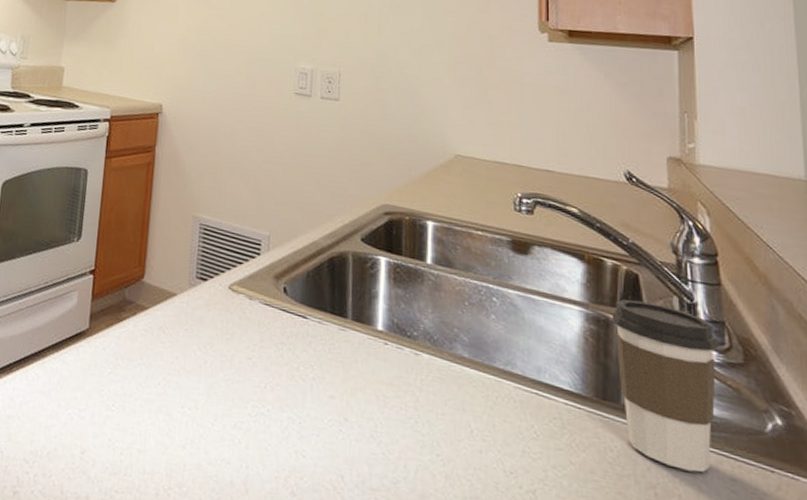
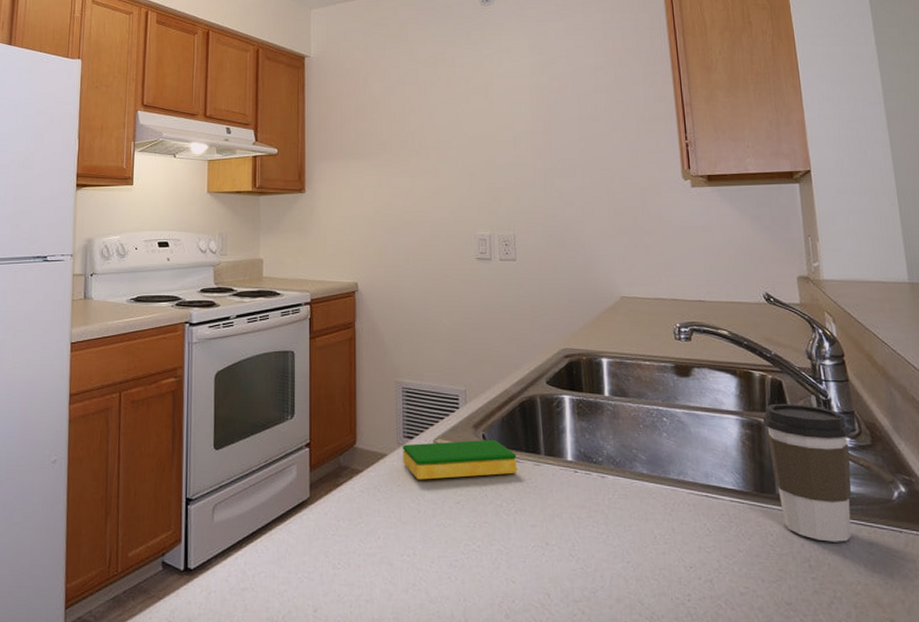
dish sponge: none [193,286,320,336] -> present [403,439,517,480]

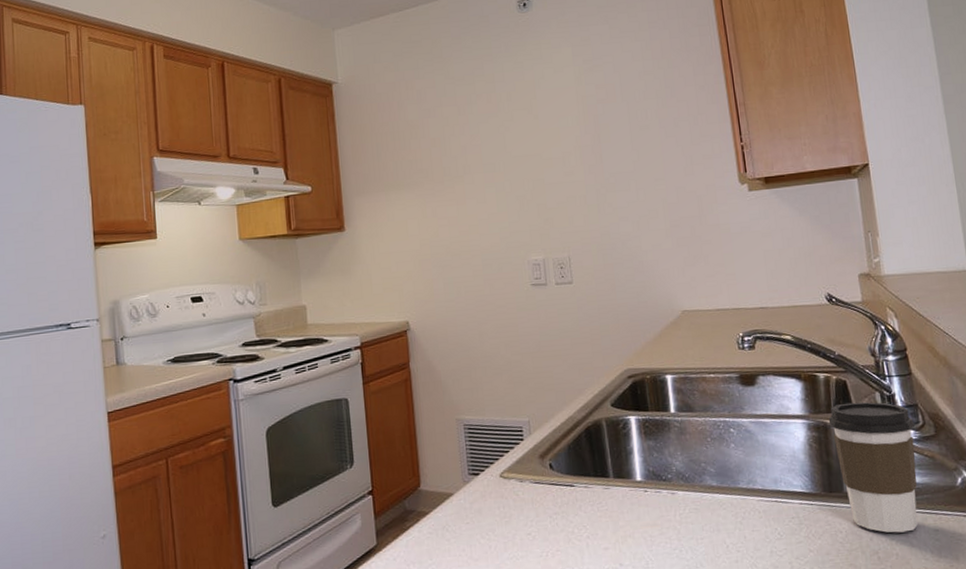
dish sponge: present [403,439,517,480] -> none [469,467,587,516]

